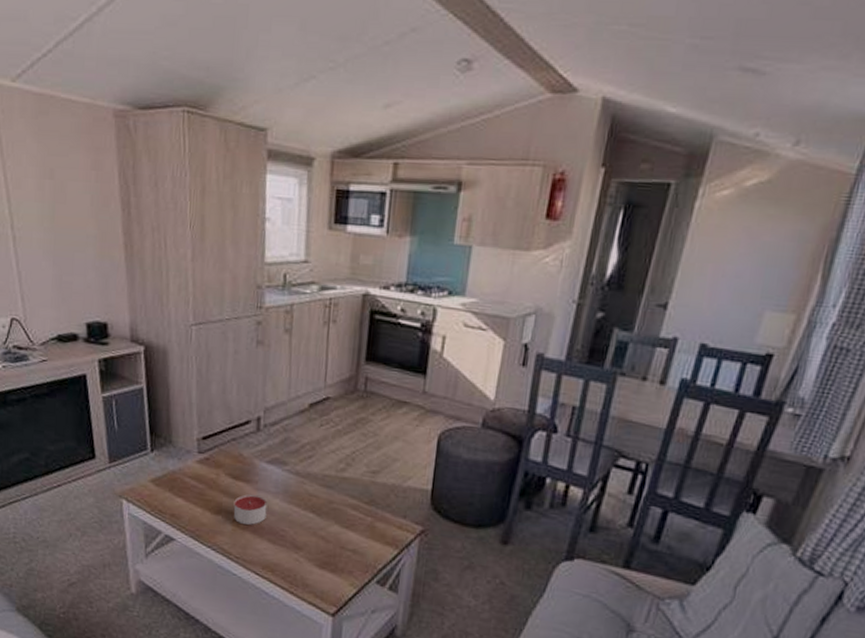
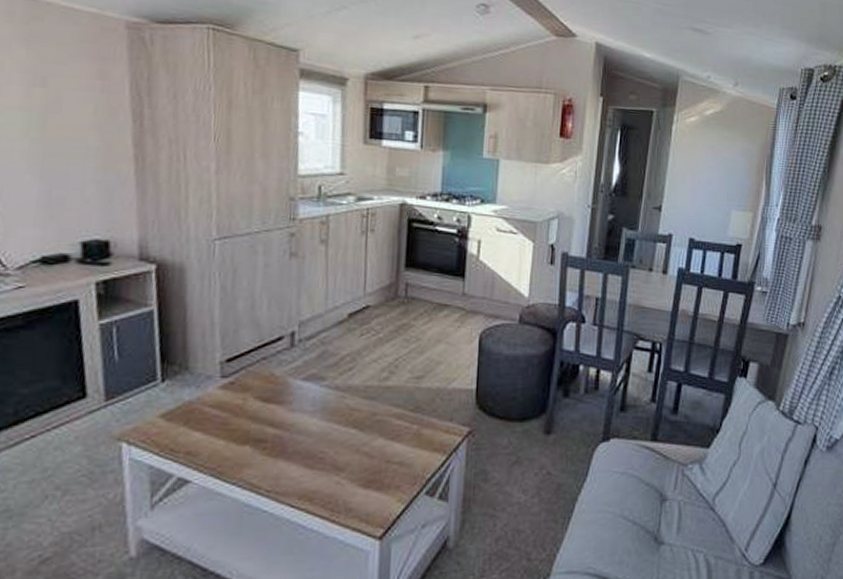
candle: present [233,494,267,525] -> none [263,416,304,451]

